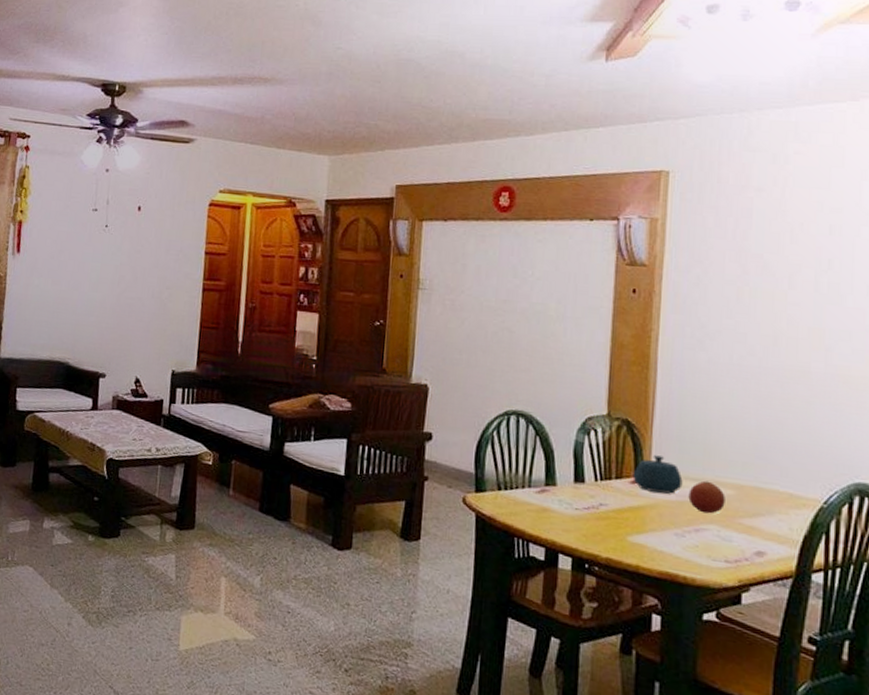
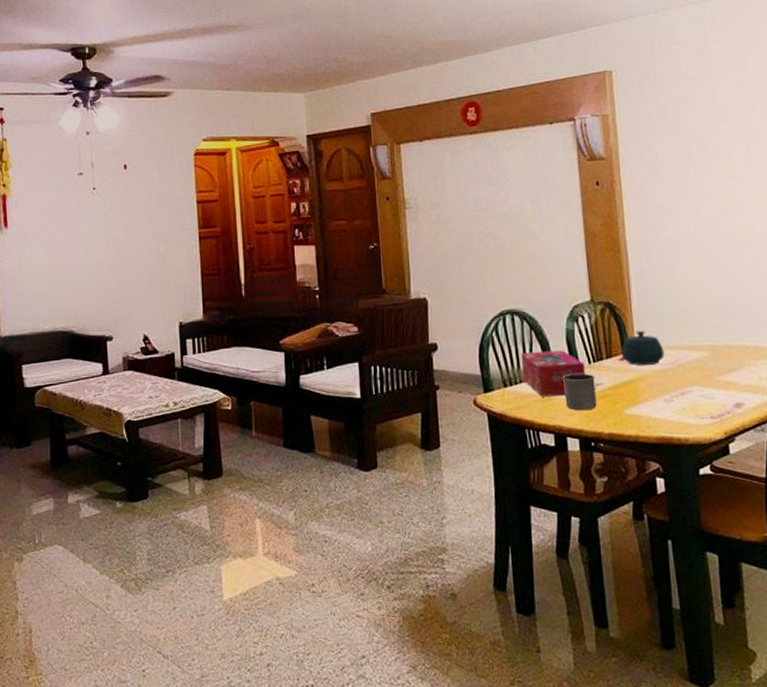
tissue box: none [519,458,591,510] -> present [521,350,586,397]
mug: none [562,488,601,530] -> present [563,374,597,411]
fruit: present [688,480,725,514] -> none [670,347,703,377]

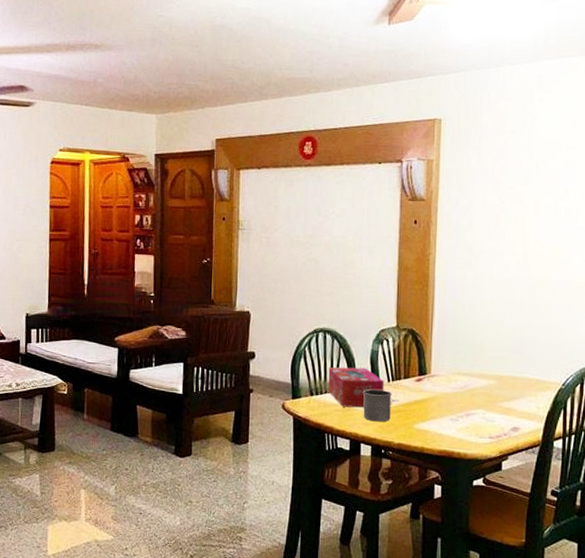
teapot: present [621,331,665,365] -> none [417,357,456,388]

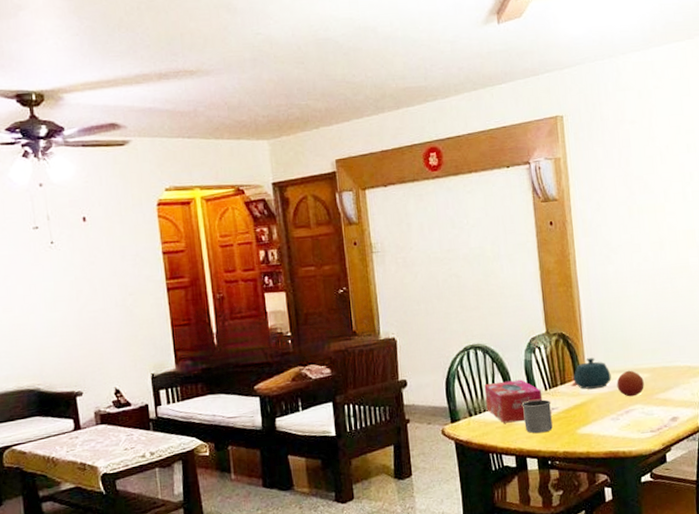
teapot: none [417,357,456,388] -> present [573,358,612,389]
fruit: none [461,374,489,401] -> present [616,370,644,397]

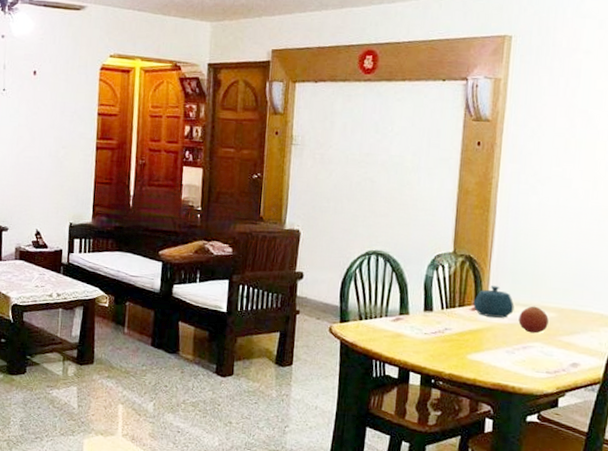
tissue box: present [484,379,543,424] -> none [378,291,438,335]
mug: present [522,399,553,434] -> none [413,316,446,351]

